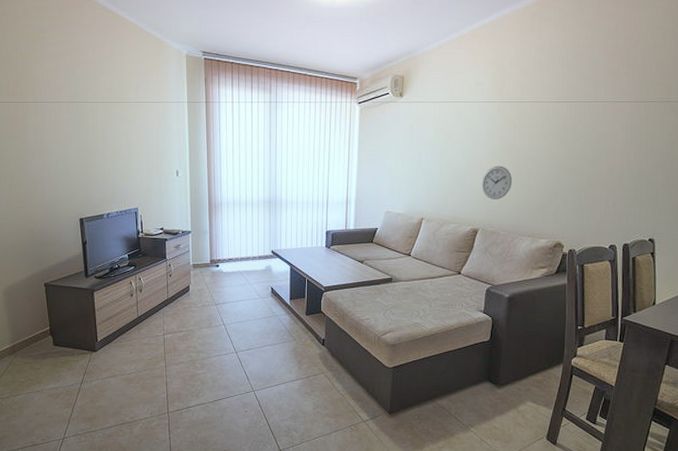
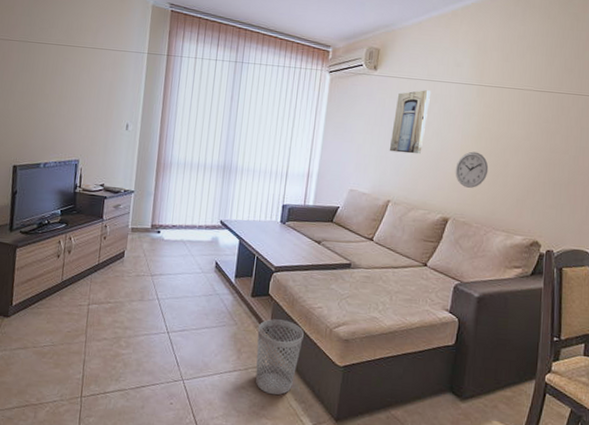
wastebasket: none [314,332,355,397] -> present [255,319,304,395]
wall art: none [419,112,454,173] -> present [389,90,431,155]

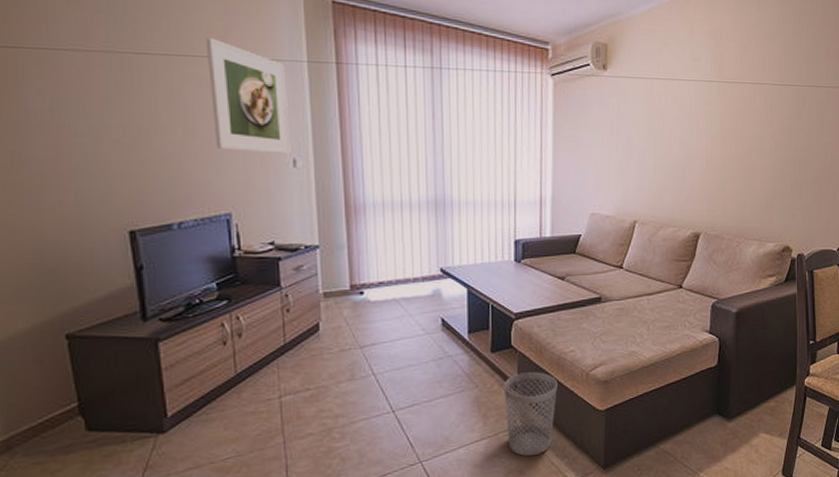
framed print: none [78,34,132,121] -> present [205,37,291,155]
wall art: present [389,90,431,155] -> none [629,91,669,166]
wall clock: present [455,151,489,188] -> none [702,157,736,197]

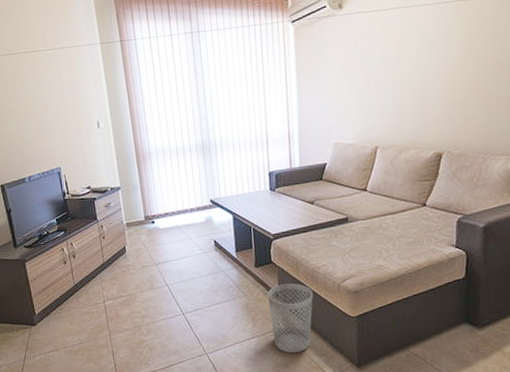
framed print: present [205,37,291,155] -> none [31,36,95,120]

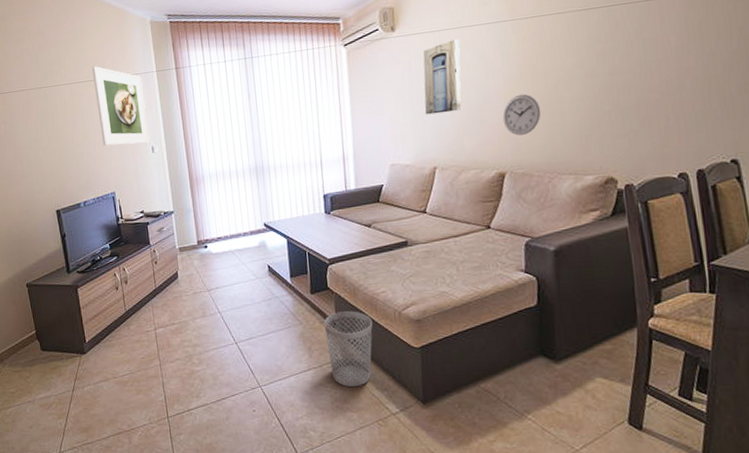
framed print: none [31,36,95,120] -> present [91,66,150,146]
wall art: none [369,19,405,95] -> present [423,39,461,115]
wall clock: none [443,76,479,117] -> present [502,94,541,136]

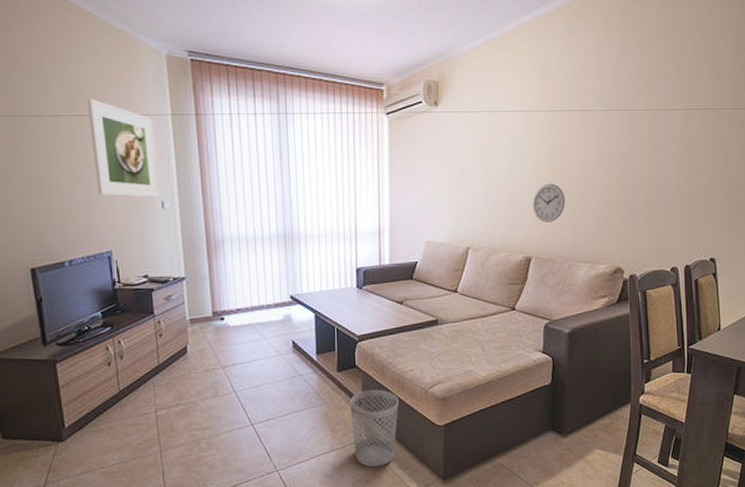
wall art: present [423,39,461,115] -> none [462,123,498,195]

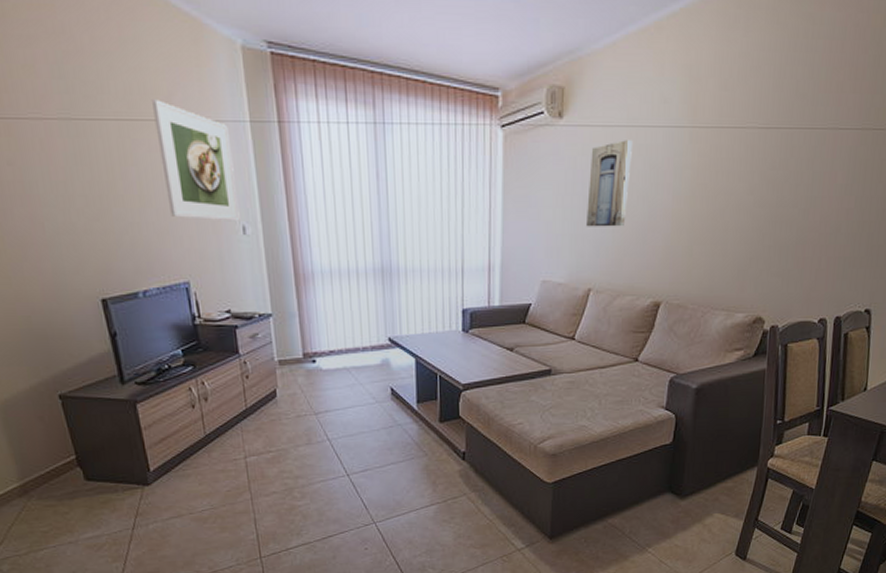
wastebasket: present [349,389,399,468] -> none [452,443,505,523]
wall art: none [462,123,498,195] -> present [585,140,632,227]
wall clock: present [532,183,566,222] -> none [666,216,705,262]

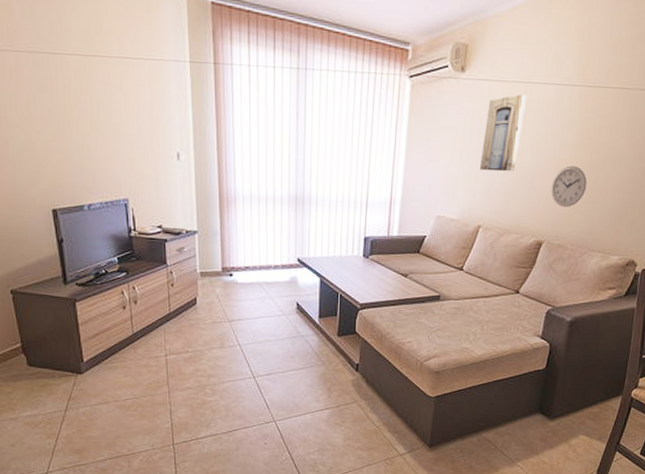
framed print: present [151,99,240,221] -> none [106,39,175,149]
wall clock: none [666,216,705,262] -> present [551,165,588,207]

